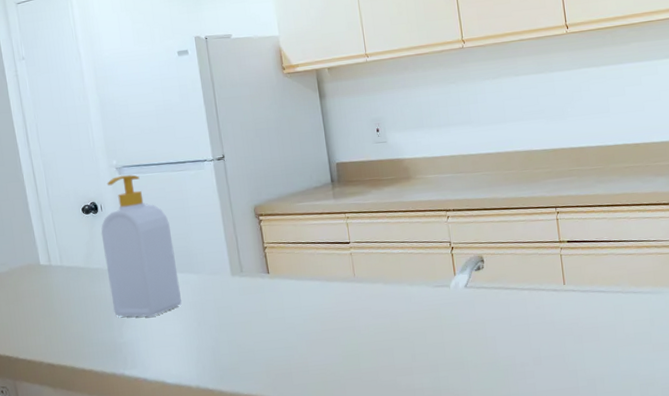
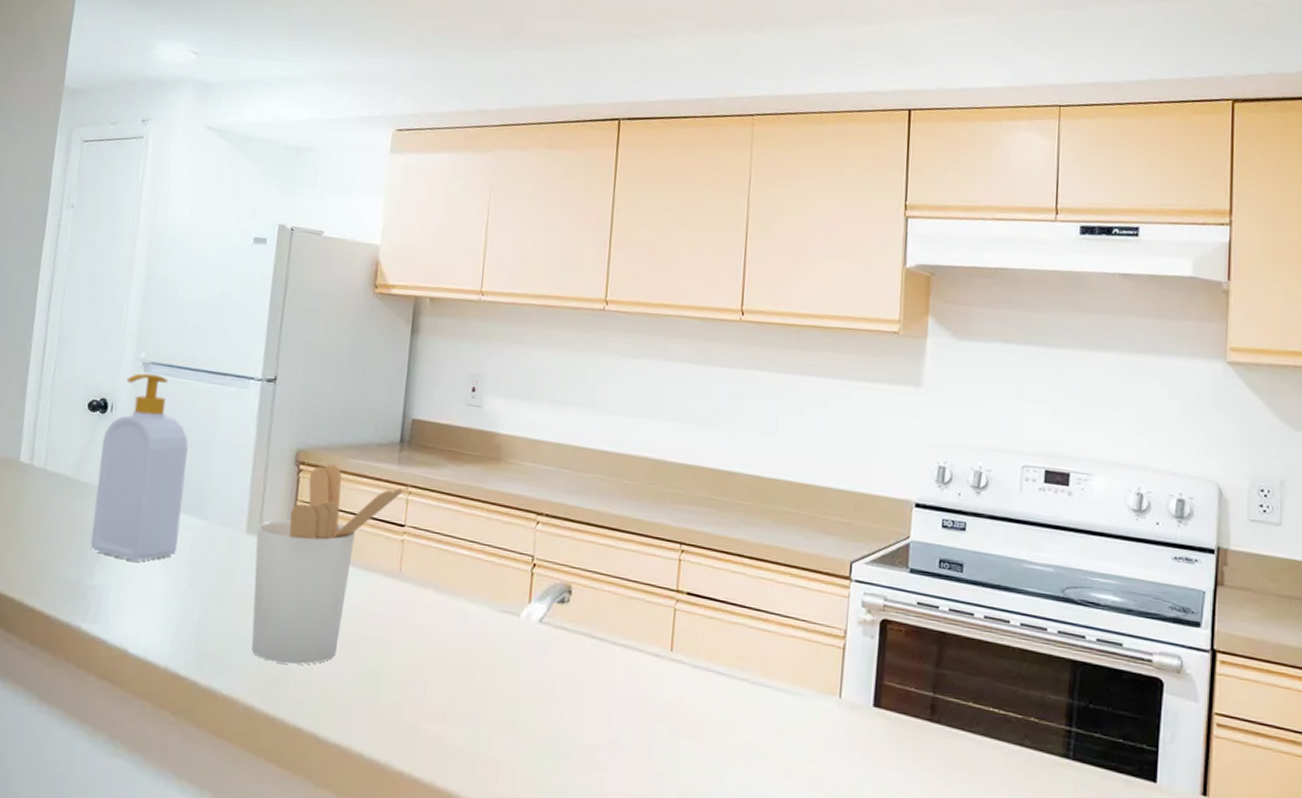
utensil holder: none [238,210,347,363] -> present [251,464,410,665]

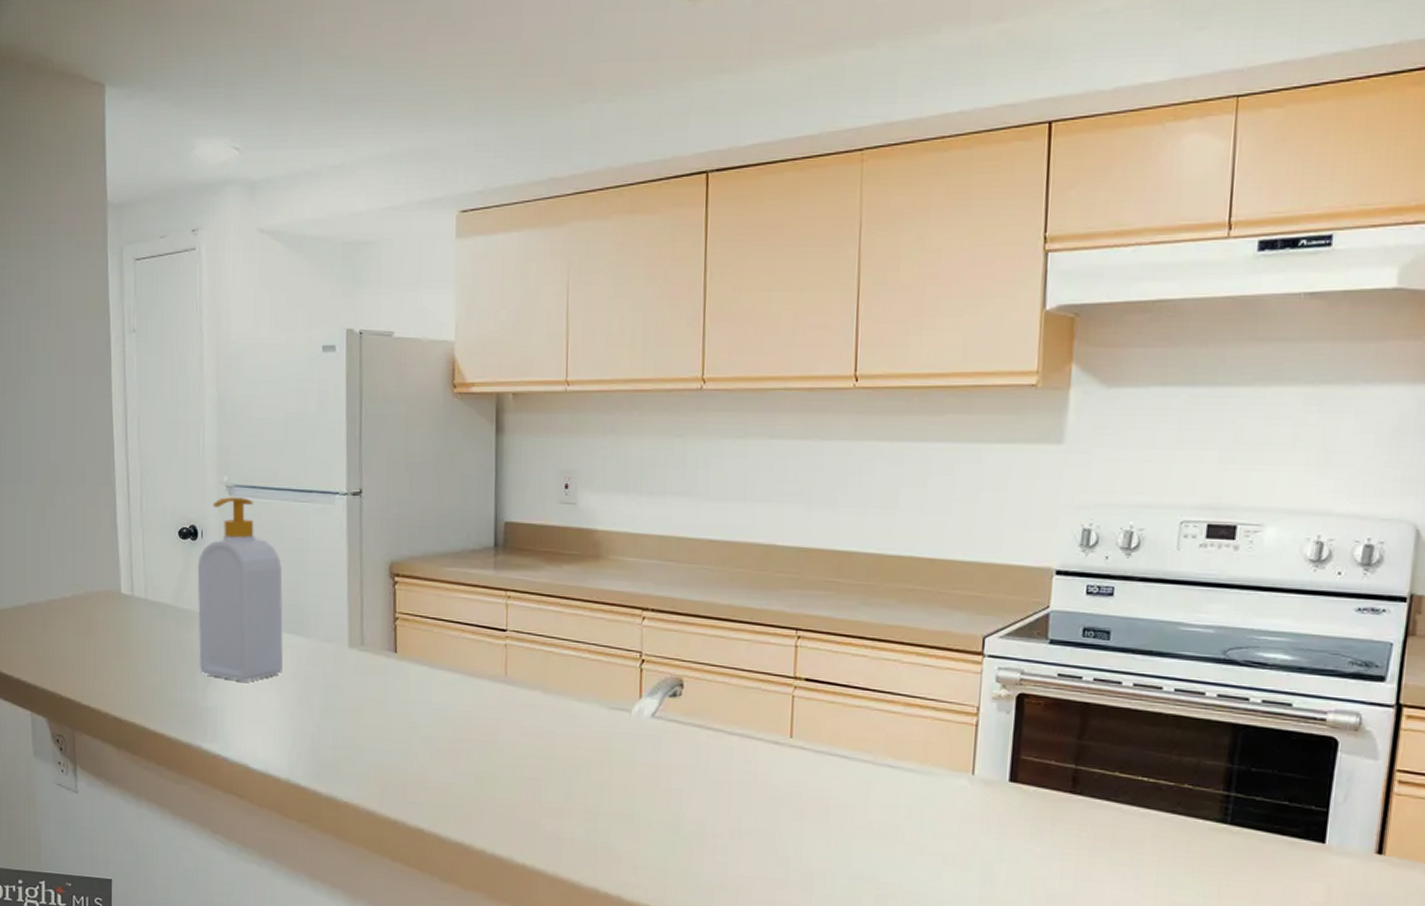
utensil holder: present [251,464,410,665] -> none [358,574,509,771]

